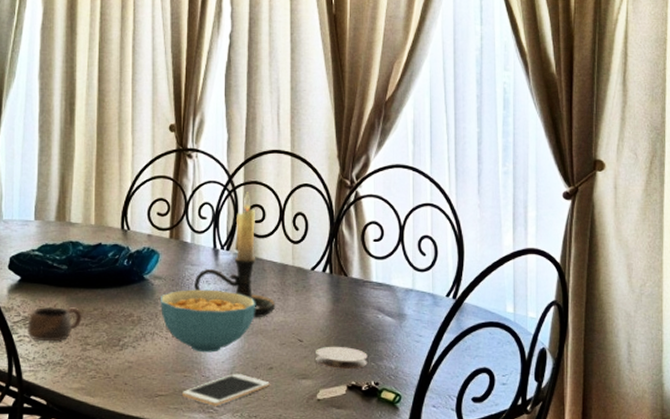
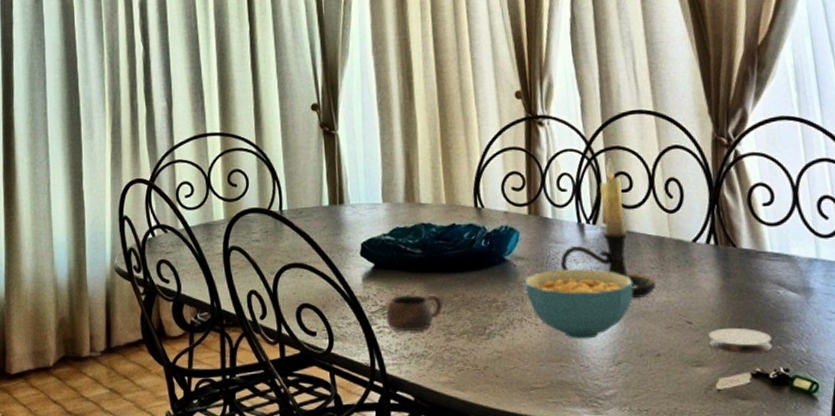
cell phone: present [183,373,270,406] -> none [561,361,659,399]

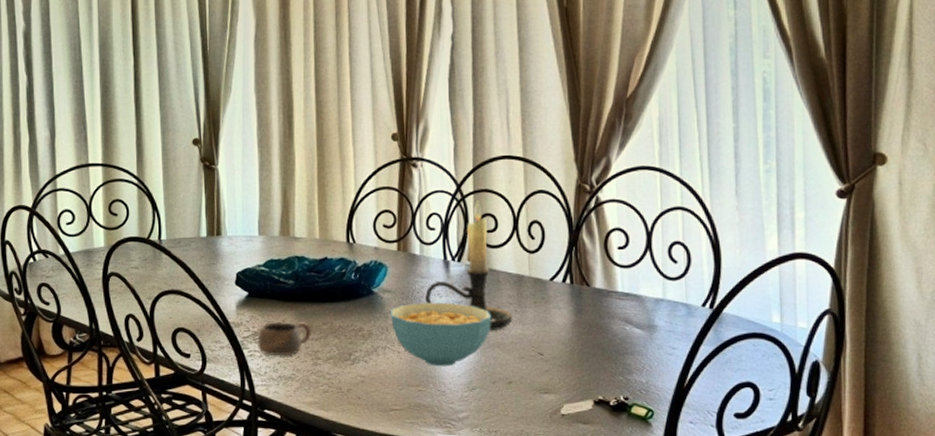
coaster: present [709,327,773,355] -> none [558,359,615,384]

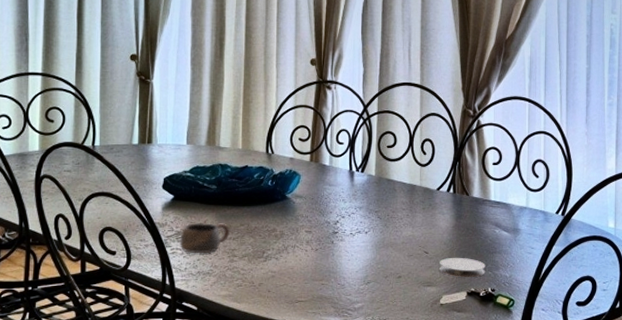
cereal bowl: present [391,302,492,367] -> none [301,207,387,263]
candle holder: present [424,201,513,331] -> none [331,120,405,233]
coaster: none [558,359,615,384] -> present [439,257,485,278]

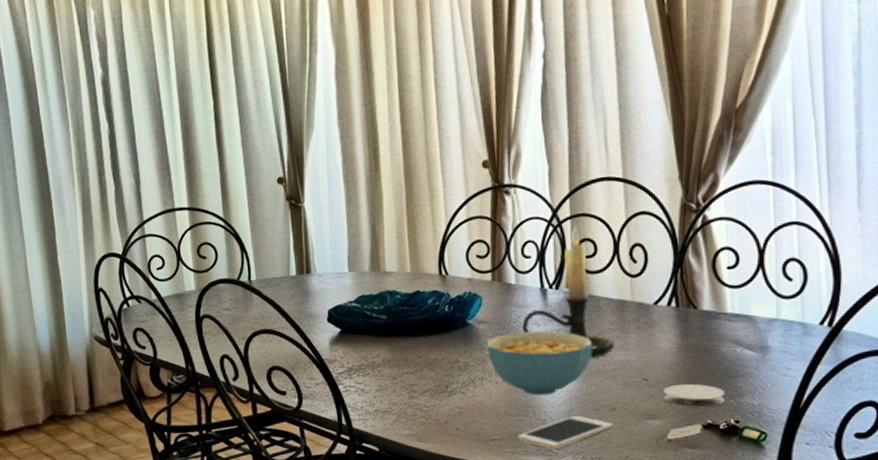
cup: present [179,222,231,254] -> none [352,356,408,391]
cereal bowl: none [301,207,387,263] -> present [487,331,593,396]
cell phone: none [320,281,398,310] -> present [518,415,613,449]
candle holder: none [331,120,405,233] -> present [521,226,615,359]

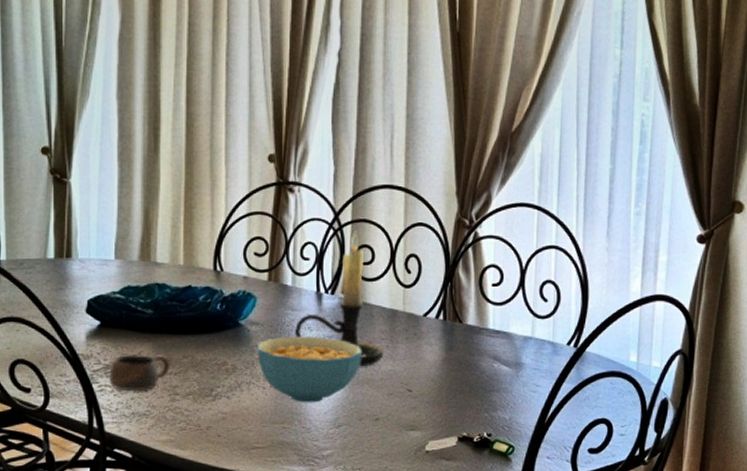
cup: none [352,356,408,391] -> present [108,354,171,392]
cell phone: present [518,415,613,449] -> none [281,424,376,459]
coaster: present [663,383,725,408] -> none [425,396,481,421]

